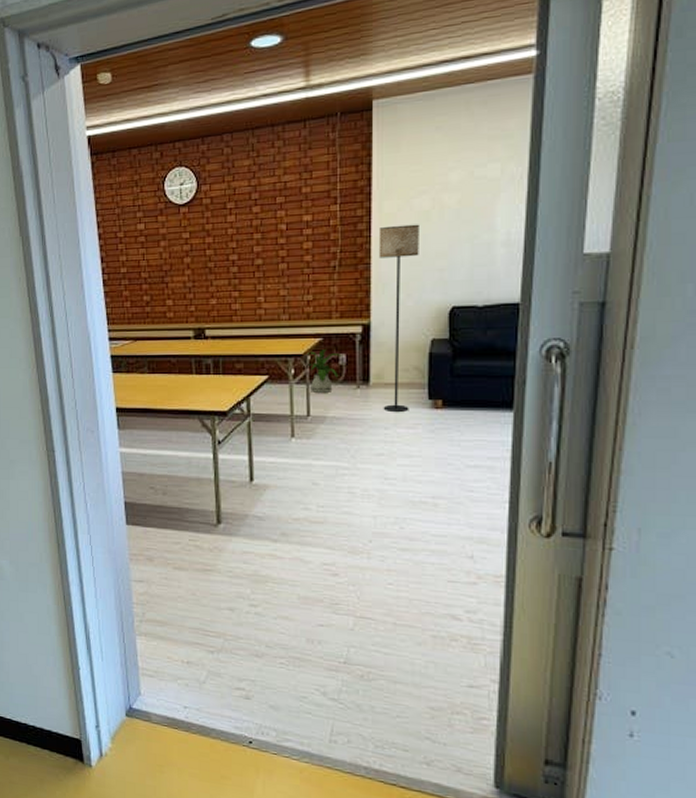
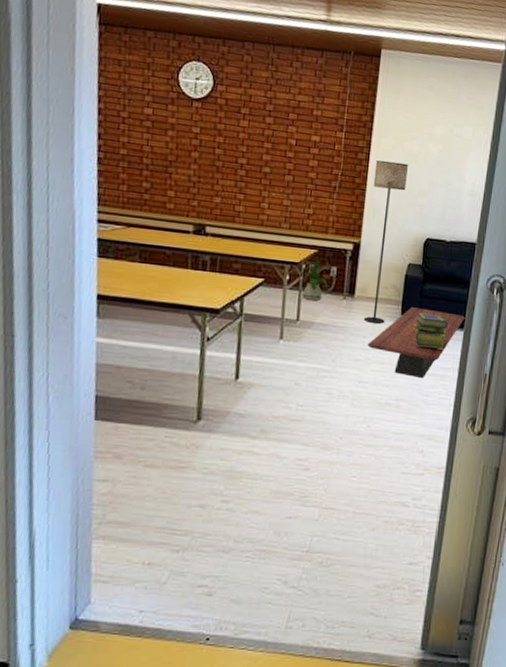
coffee table: none [390,389,514,472] -> present [367,307,465,379]
stack of books: none [446,395,490,436] -> present [413,313,448,350]

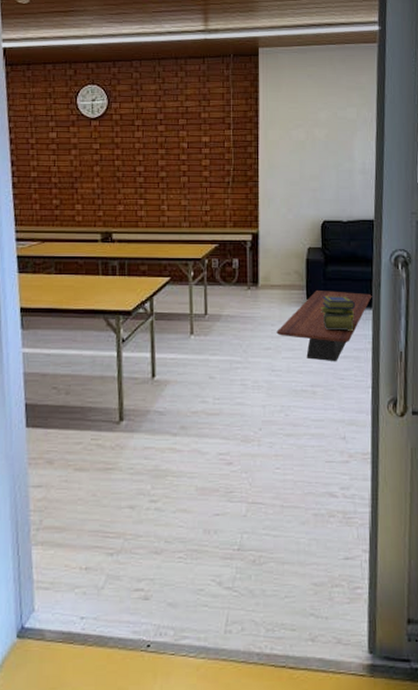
house plant: present [300,260,335,301] -> none [204,254,236,294]
floor lamp: present [363,160,408,324] -> none [264,151,297,311]

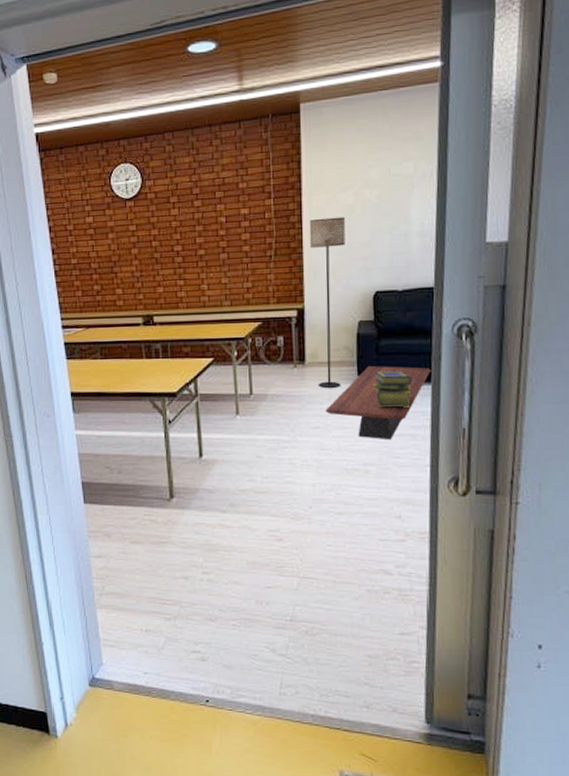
floor lamp: none [264,151,297,311] -> present [309,216,345,389]

